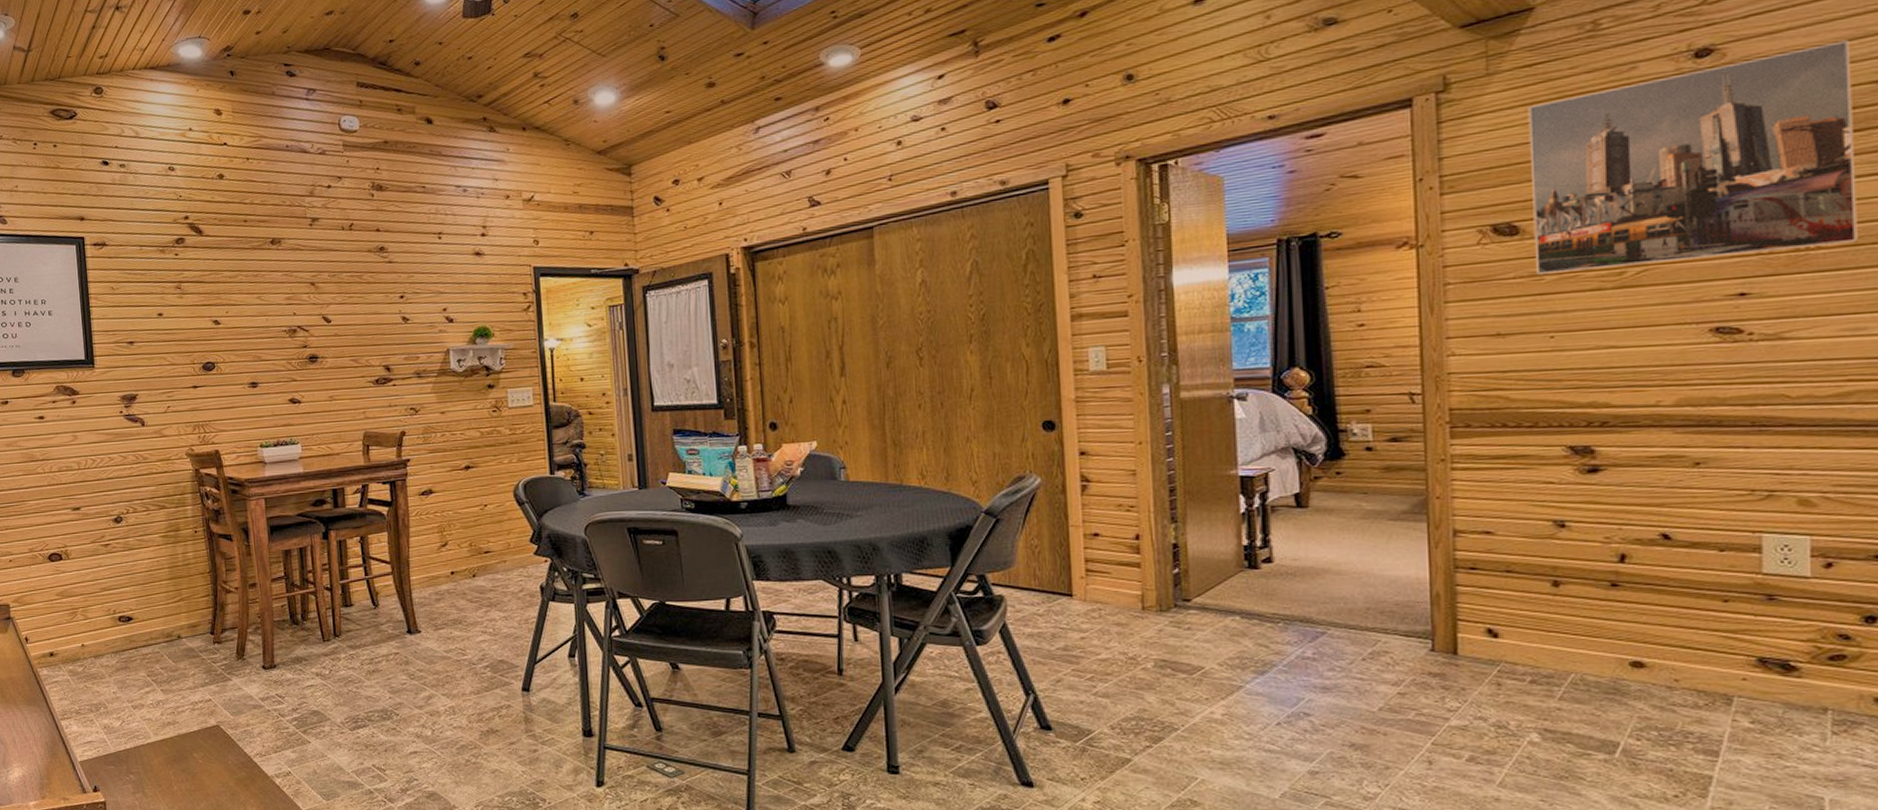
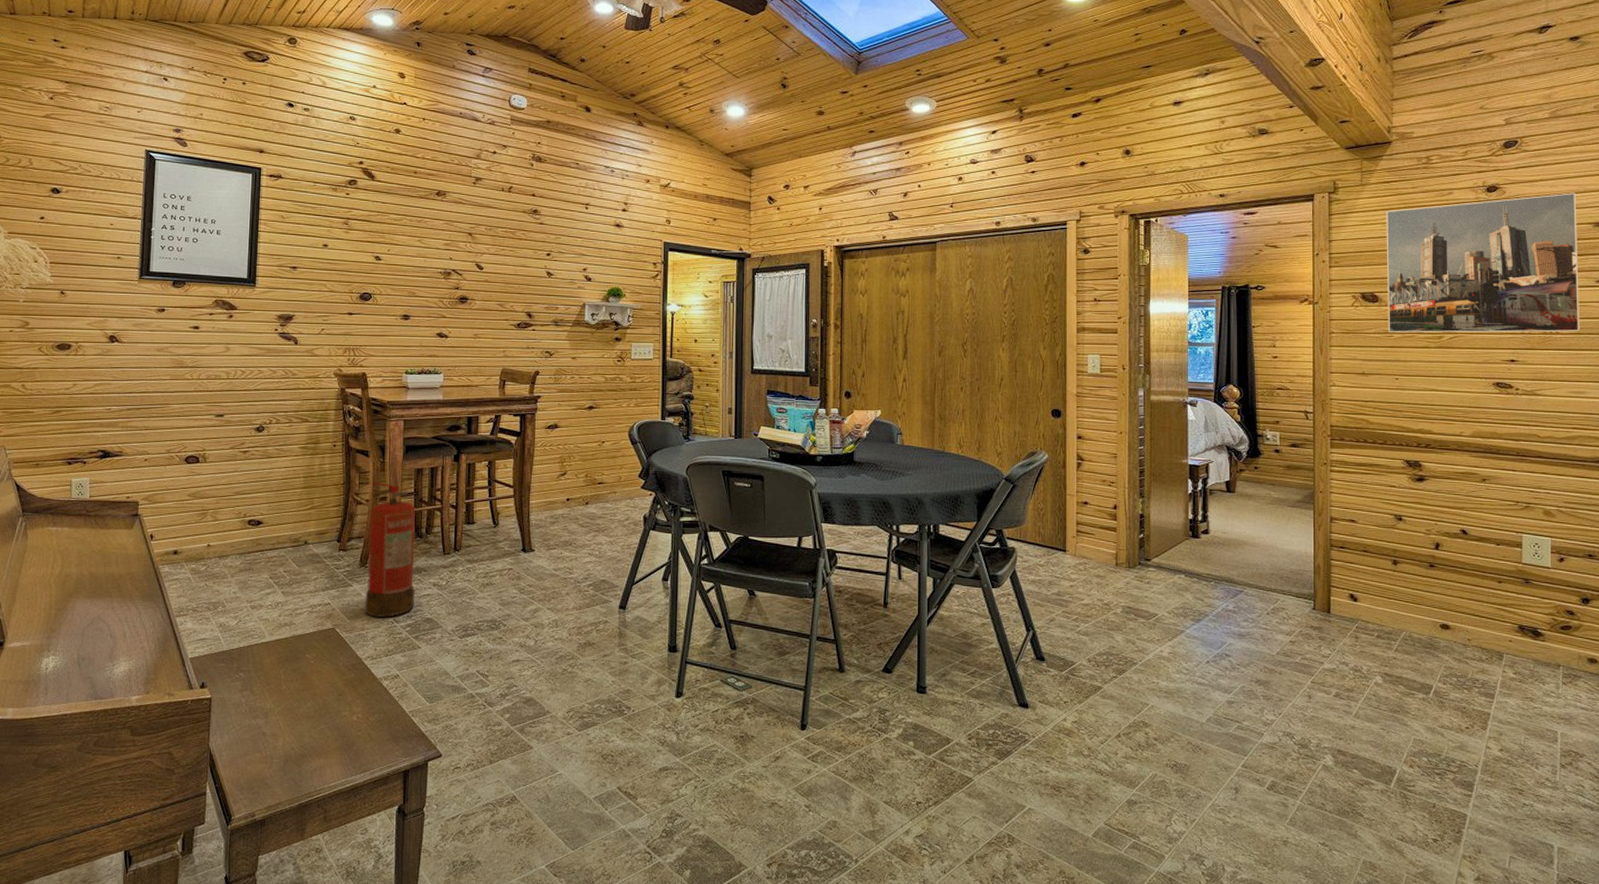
fire extinguisher: none [240,568,298,713] -> present [364,482,415,618]

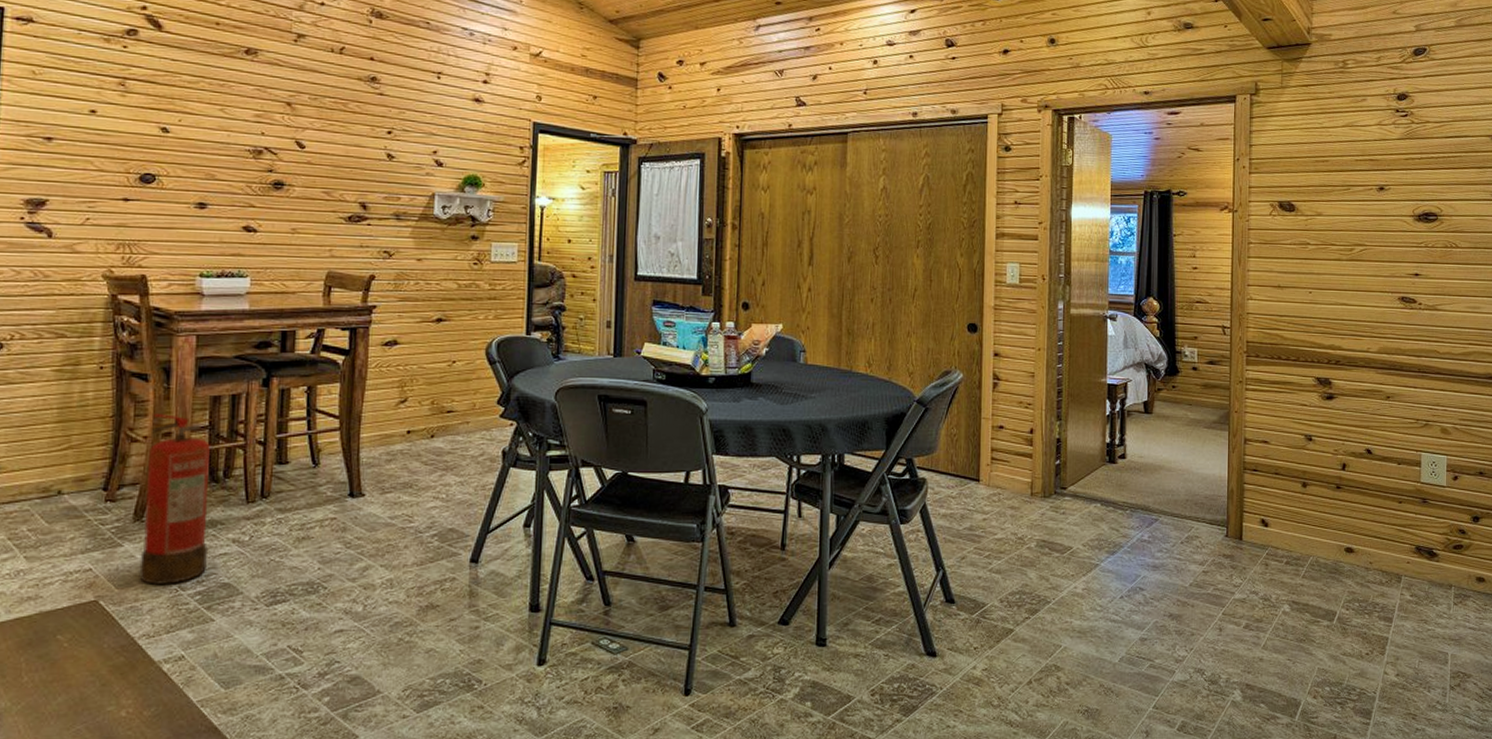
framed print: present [1386,193,1580,333] -> none [1303,104,1478,246]

